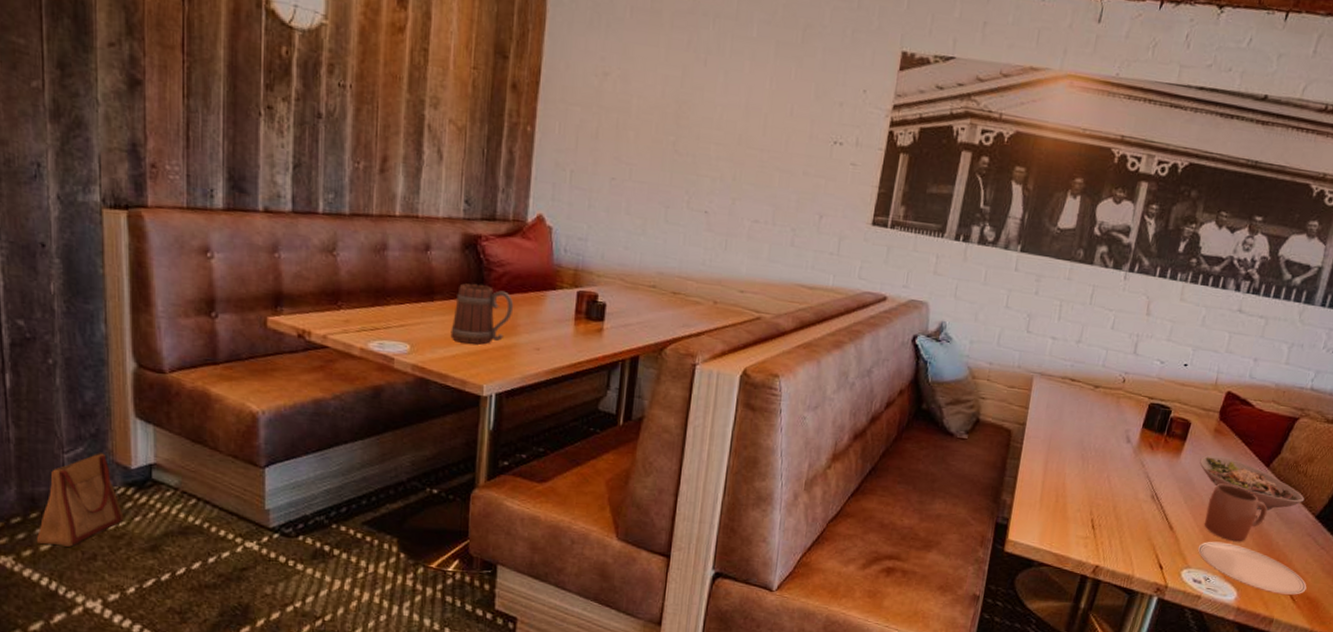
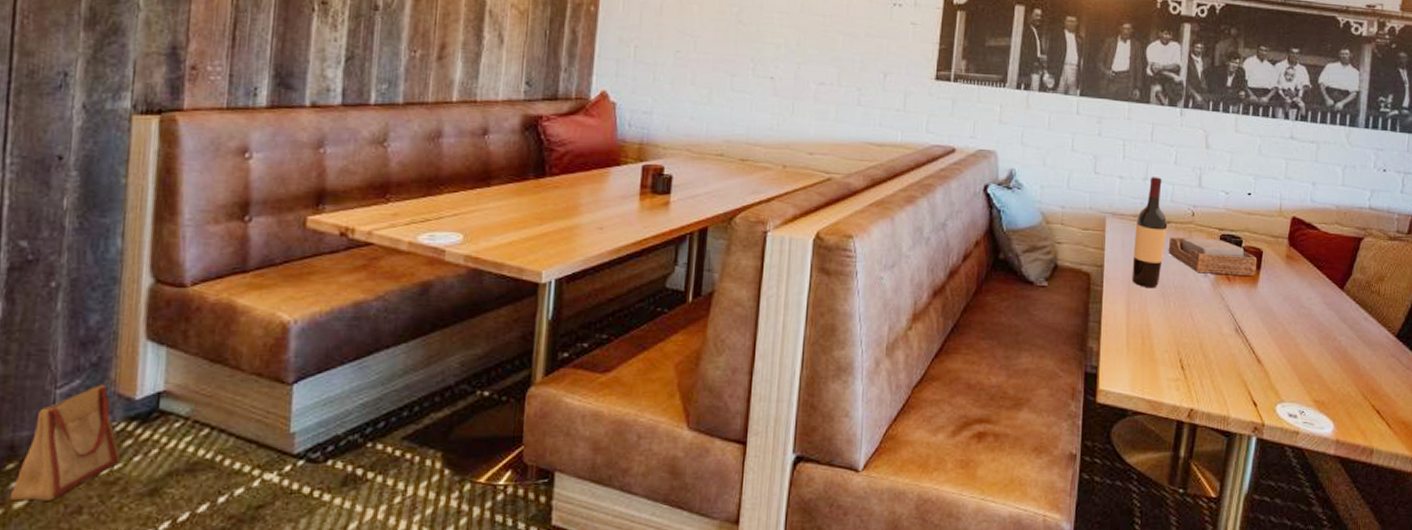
beer mug: present [450,283,514,345] -> none [507,165,576,228]
wine bottle: none [1052,340,1097,449] -> present [1132,177,1168,287]
napkin holder: none [1093,401,1184,447] -> present [1168,237,1257,277]
plate: present [1197,541,1307,596] -> none [1288,371,1400,422]
salad: present [1199,455,1305,510] -> none [1277,281,1382,334]
mug: present [1204,483,1268,542] -> none [1290,310,1349,370]

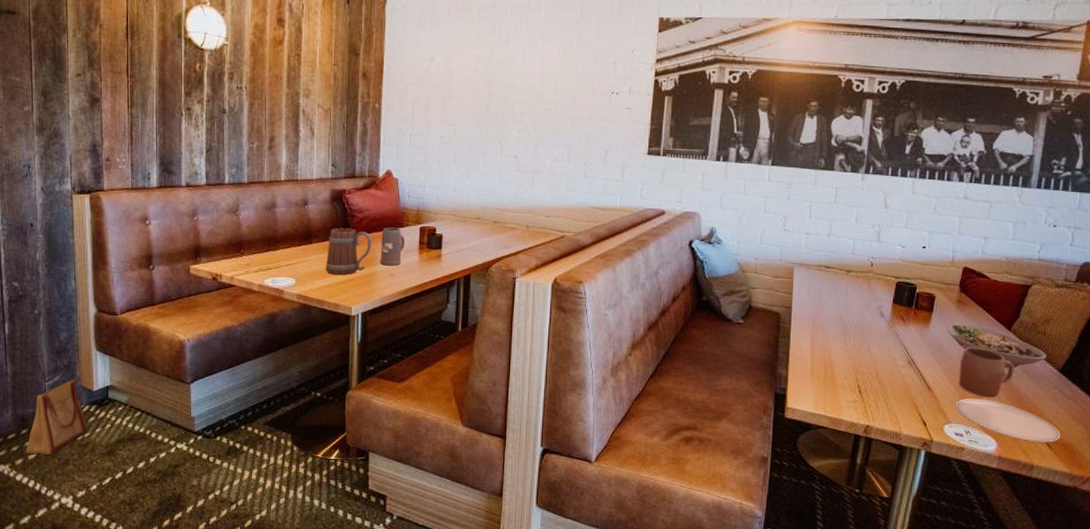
beer mug: none [507,165,576,228] -> present [325,227,372,275]
beer mug: none [585,165,622,216] -> present [380,227,405,266]
wine bottle: present [1132,177,1168,287] -> none [816,233,849,326]
napkin holder: present [1168,237,1257,277] -> none [848,284,929,318]
salad: none [1277,281,1382,334] -> present [947,322,1047,368]
plate: none [1288,371,1400,422] -> present [955,398,1061,443]
mug: none [1290,310,1349,370] -> present [958,347,1014,398]

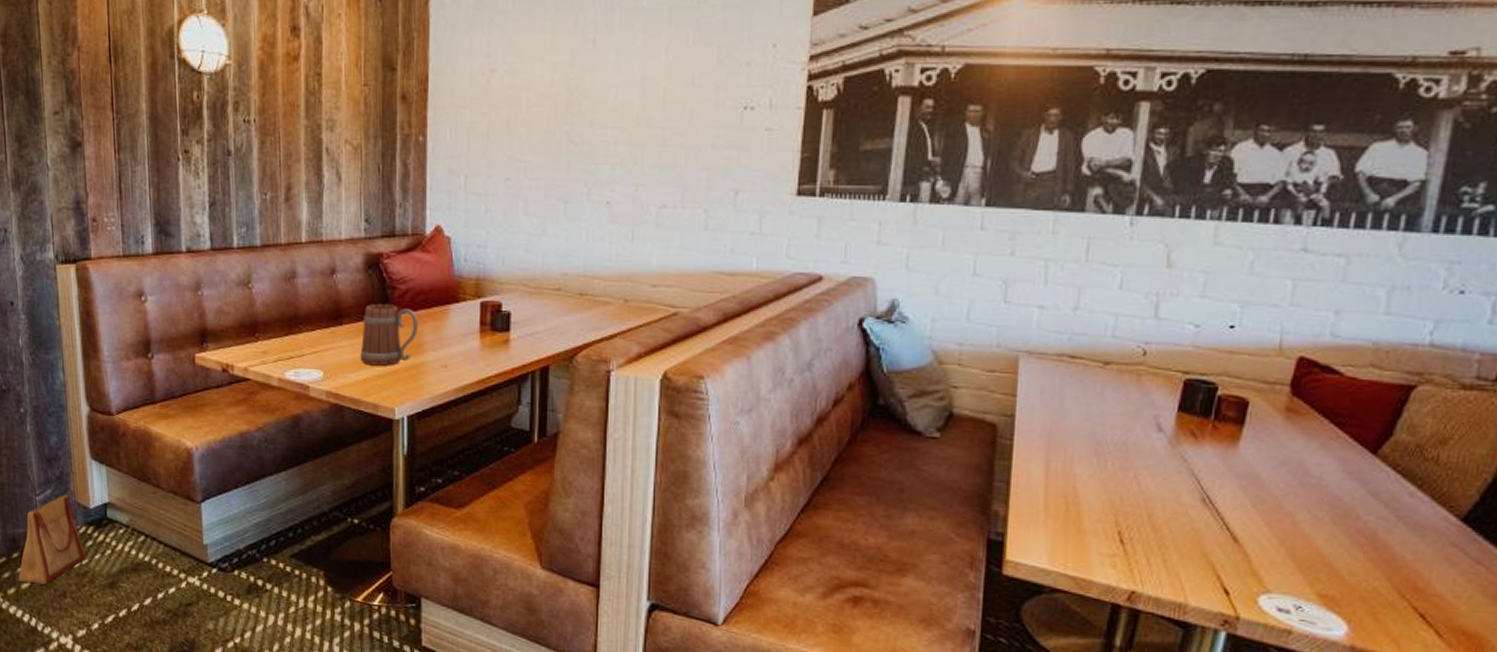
beer mug: present [380,227,405,266] -> none [429,303,462,354]
salad: present [947,322,1047,368] -> none [1268,441,1440,513]
plate: present [955,398,1061,443] -> none [1279,556,1460,630]
mug: present [958,347,1014,398] -> none [1284,479,1382,557]

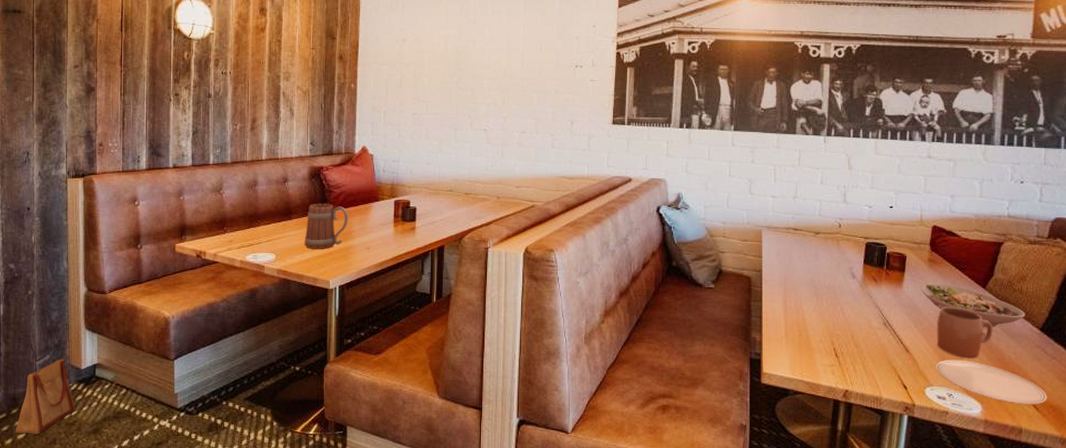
salad: none [1268,441,1440,513] -> present [921,282,1026,327]
plate: none [1279,556,1460,630] -> present [935,359,1047,405]
mug: none [1284,479,1382,557] -> present [936,307,993,359]

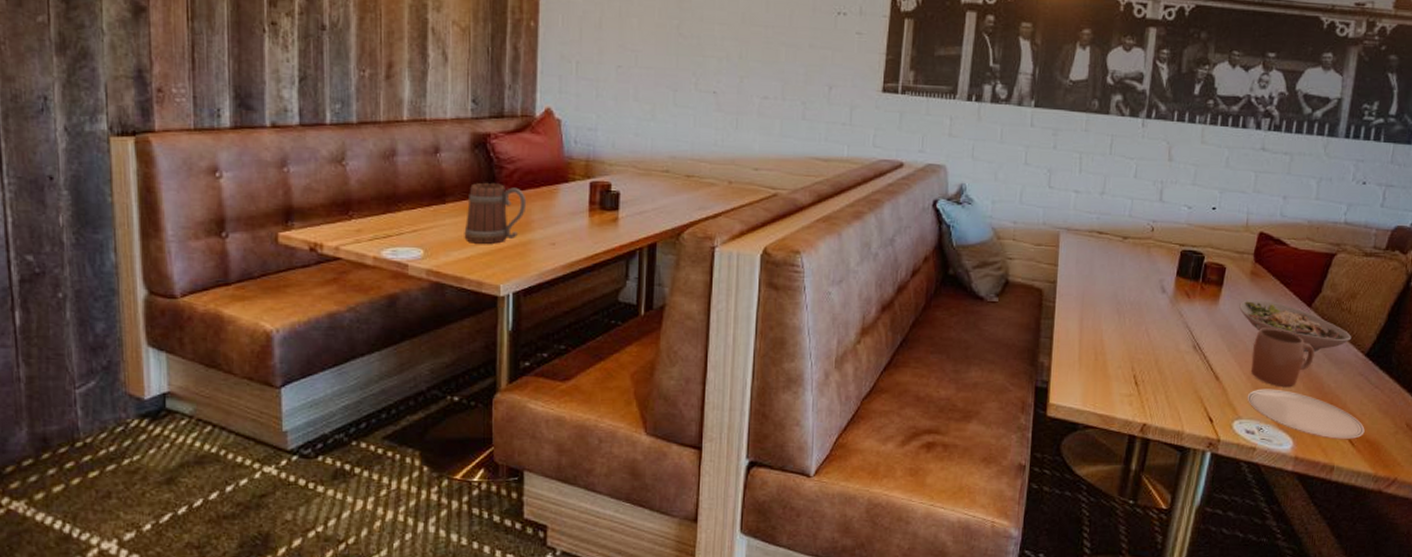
shopping bag: present [15,359,76,434] -> none [48,385,138,486]

